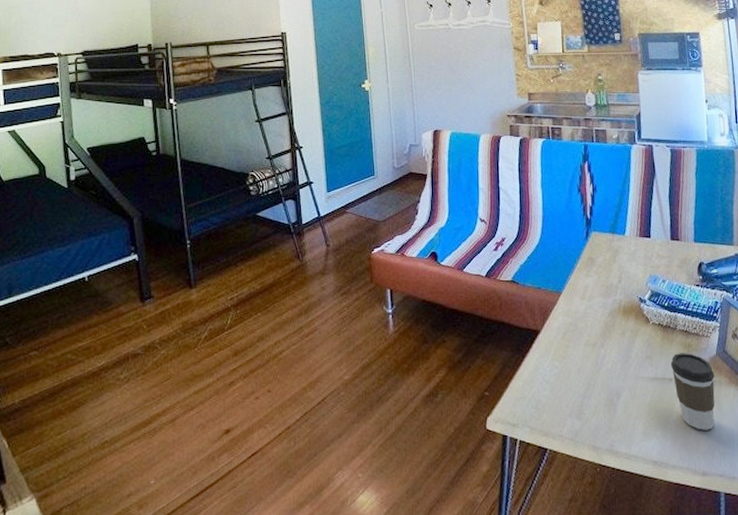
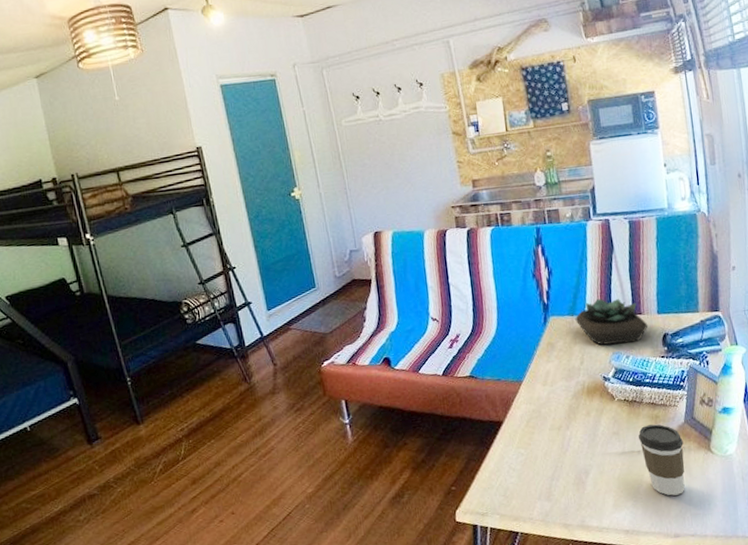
succulent plant: none [615,219,685,267] -> present [575,298,648,345]

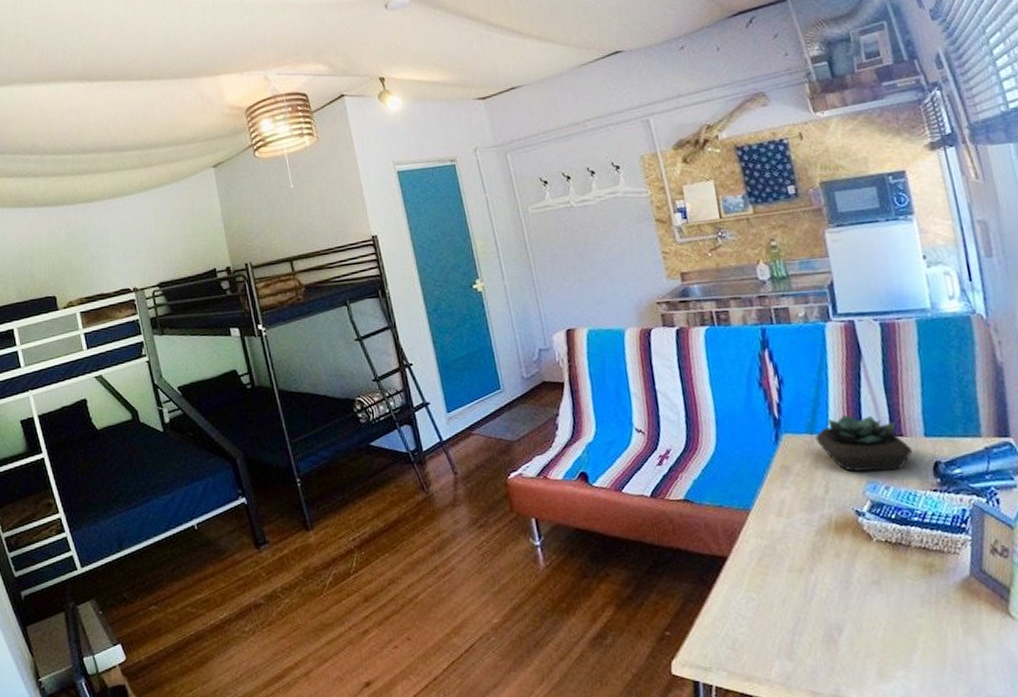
coffee cup: present [638,424,685,496] -> none [907,575,977,669]

